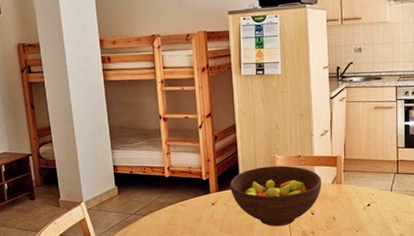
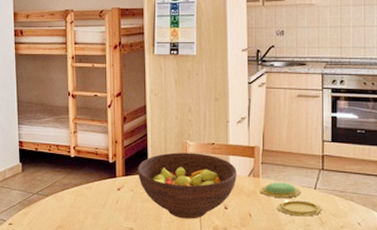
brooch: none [342,187,398,216] -> present [259,182,322,217]

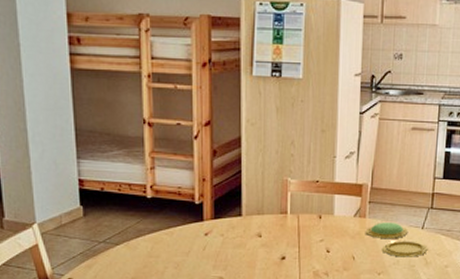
fruit bowl: present [138,152,237,219] -> none [230,191,342,265]

